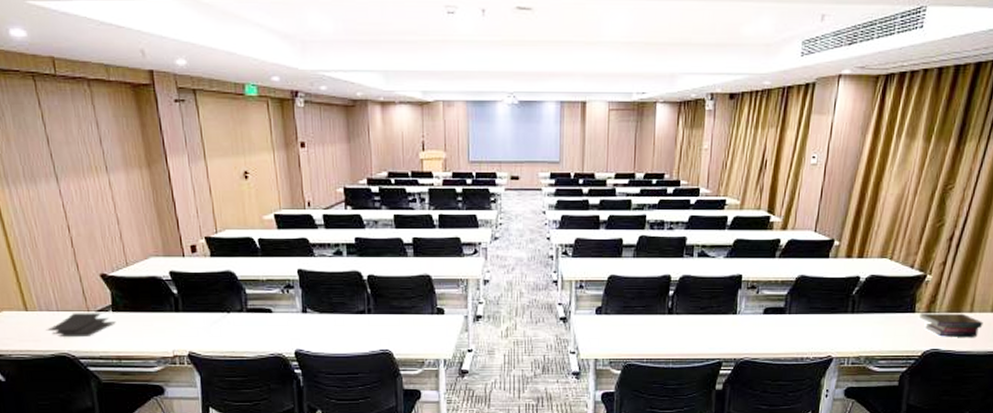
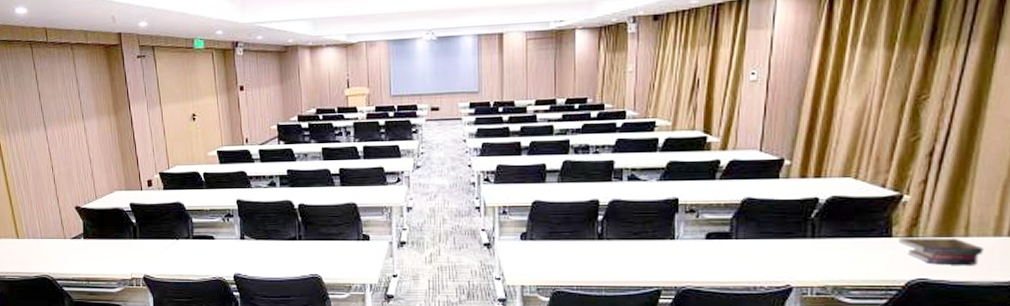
papers: present [46,313,116,336] -> none [32,240,86,261]

